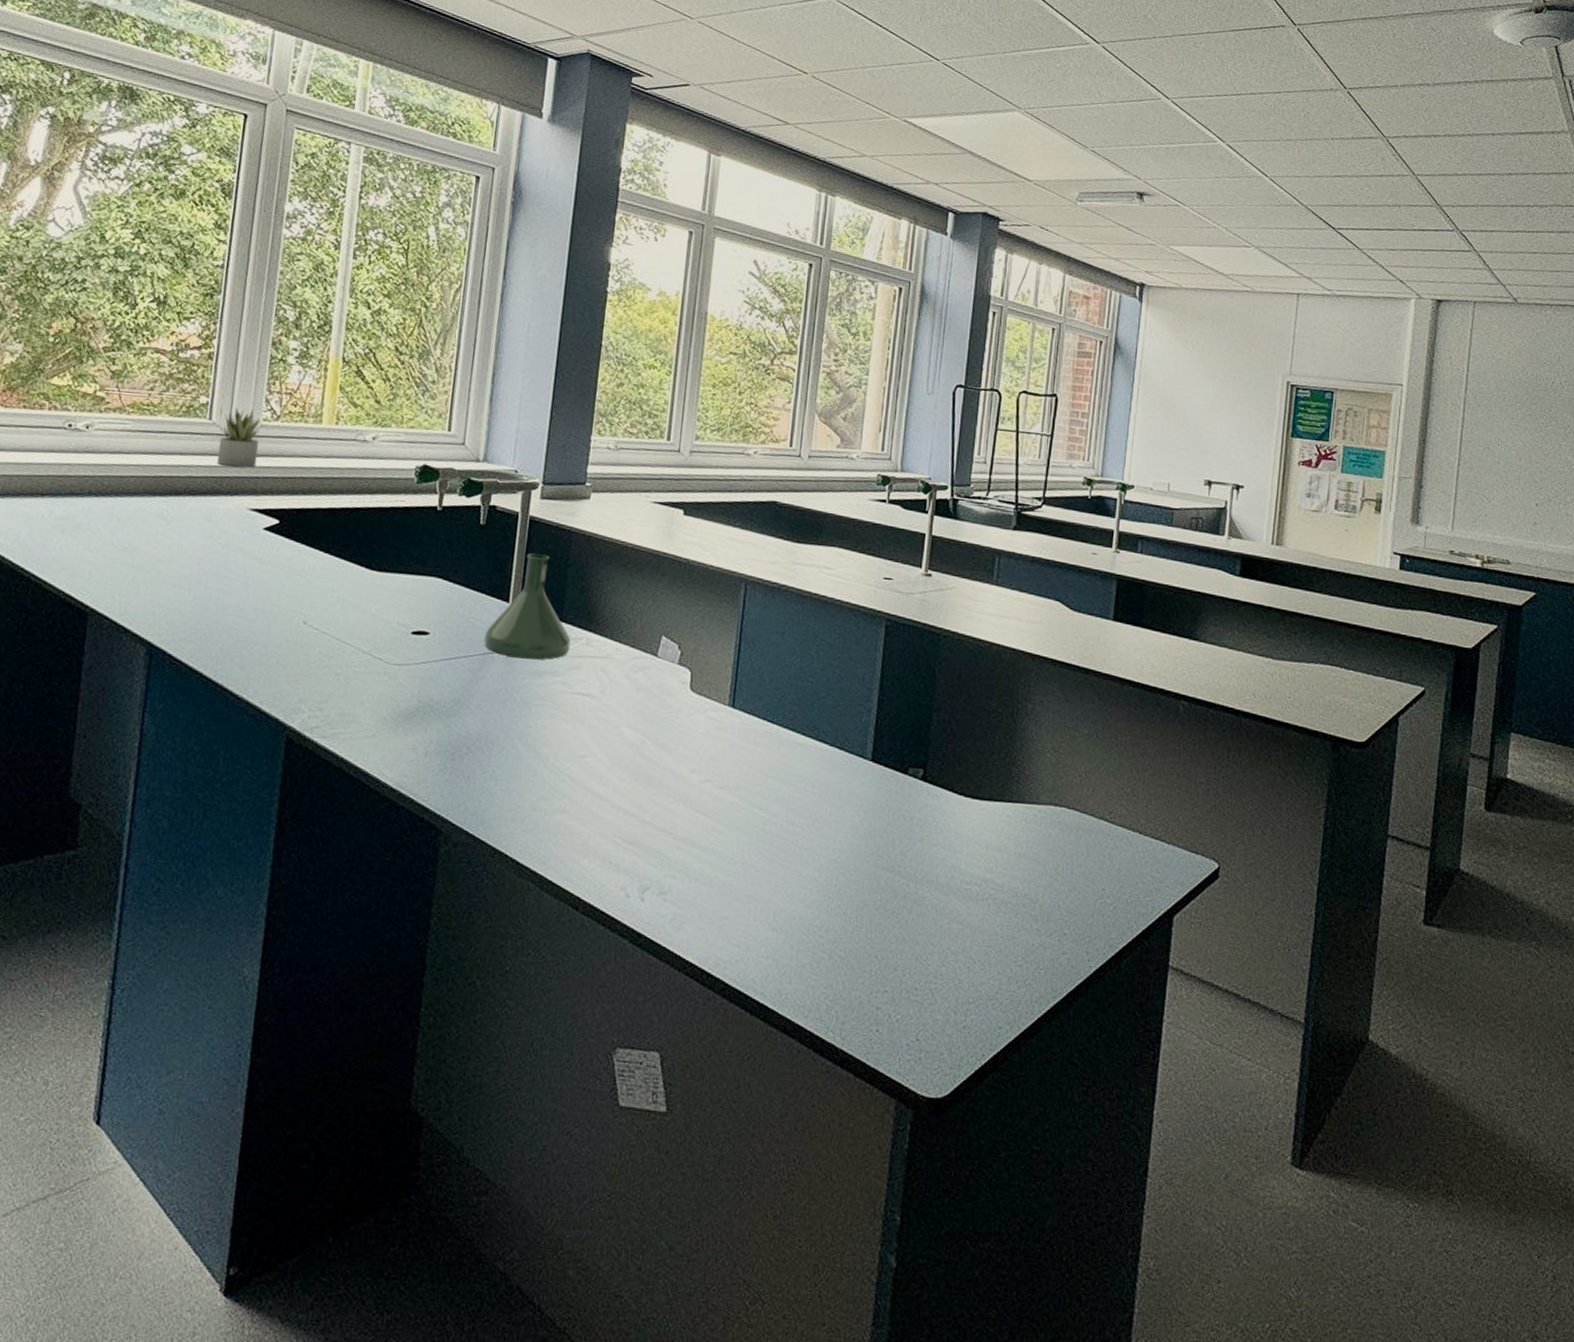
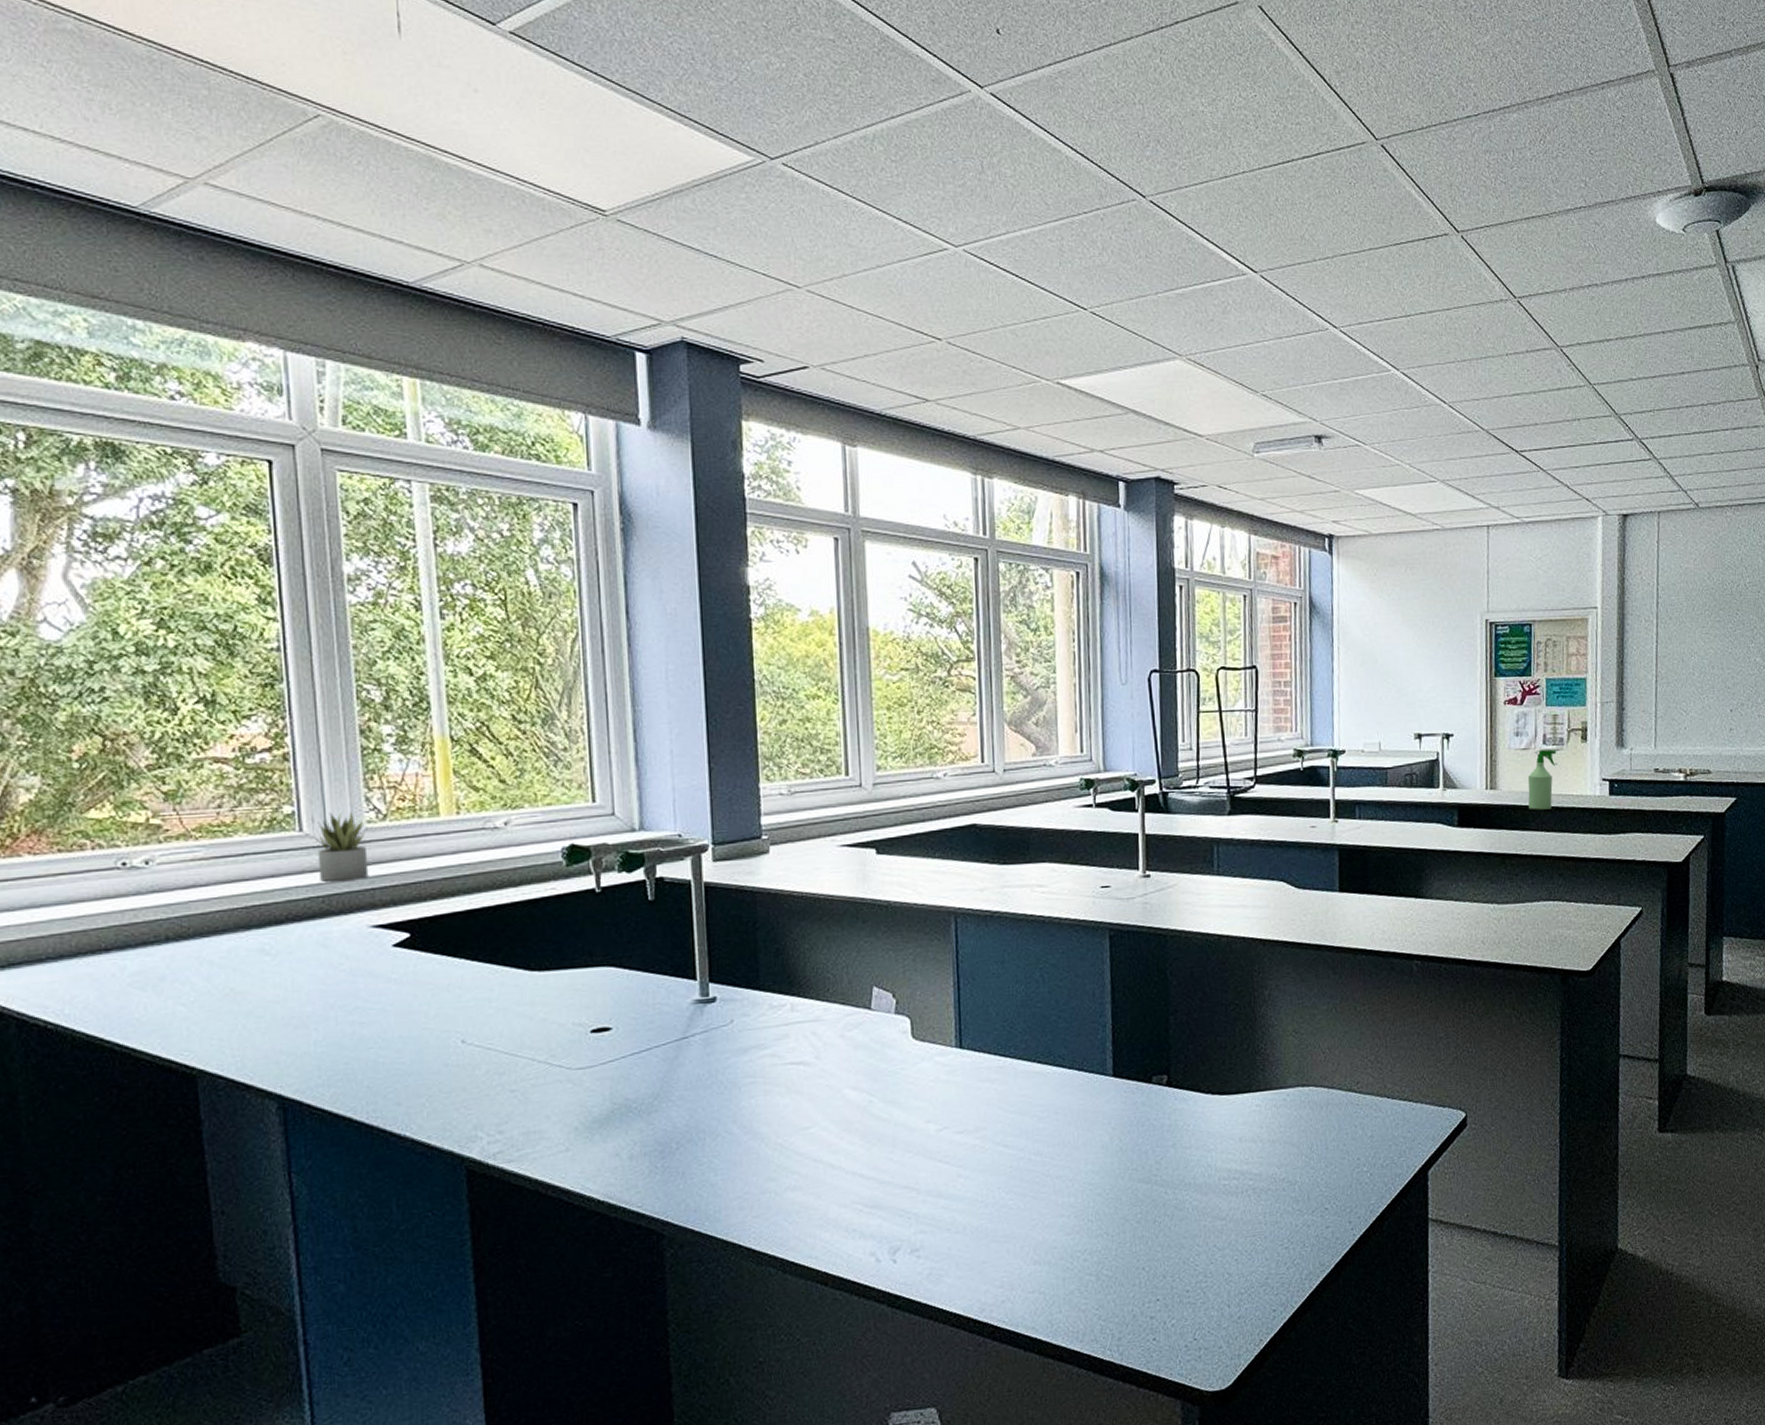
flask: present [484,553,571,660] -> none [675,922,774,1038]
spray bottle: none [1313,513,1348,574] -> present [1528,749,1557,810]

